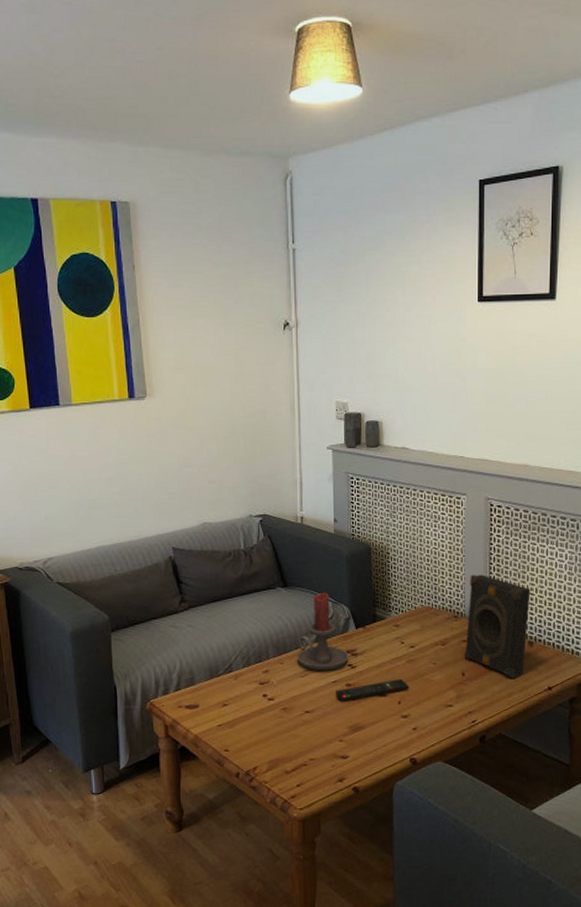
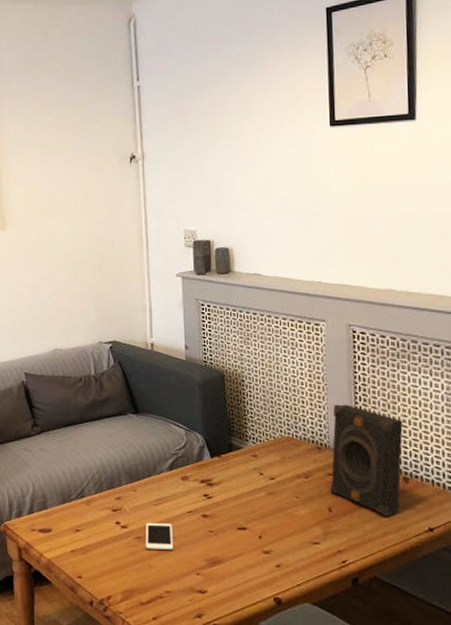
cell phone: none [291,694,318,719] -> present [145,523,173,550]
candle holder: present [297,592,349,671] -> none [150,419,204,500]
remote control: present [336,679,409,701] -> none [191,512,270,532]

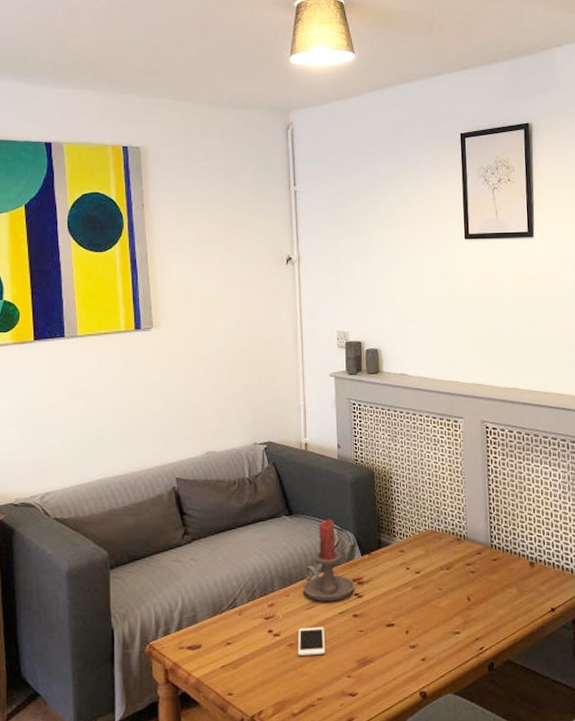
candle holder: none [150,419,204,500] -> present [303,519,355,602]
speaker: present [330,404,403,517] -> none [468,496,529,601]

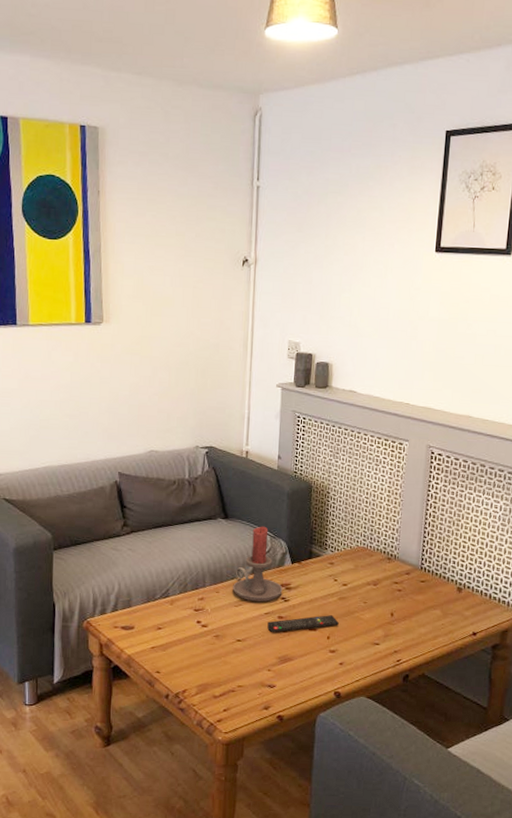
cell phone: present [297,627,325,656] -> none [222,623,250,648]
remote control: none [343,607,416,633] -> present [267,615,339,632]

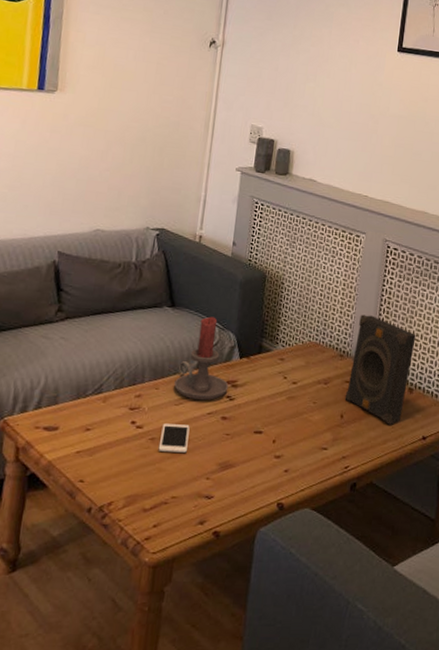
cell phone: none [222,623,250,648] -> present [158,423,190,453]
remote control: present [267,615,339,632] -> none [209,416,286,435]
speaker: none [394,519,464,622] -> present [344,314,416,425]

